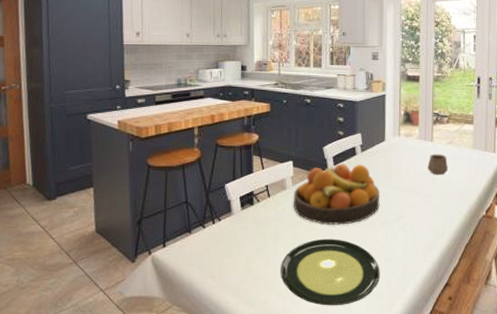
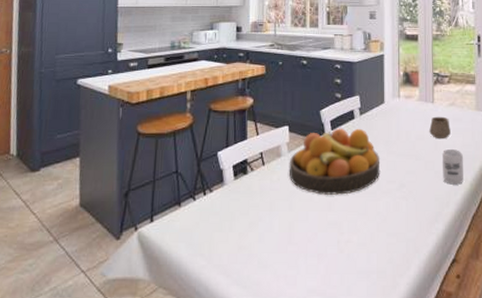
plate: present [280,238,380,306] -> none [275,210,382,287]
cup: none [439,185,459,217] -> present [443,149,463,185]

